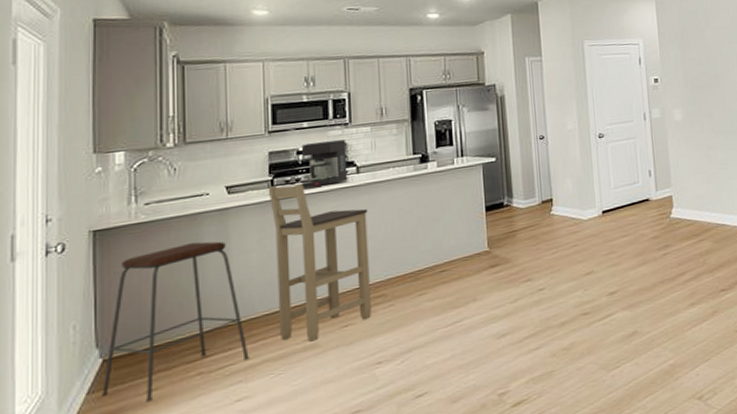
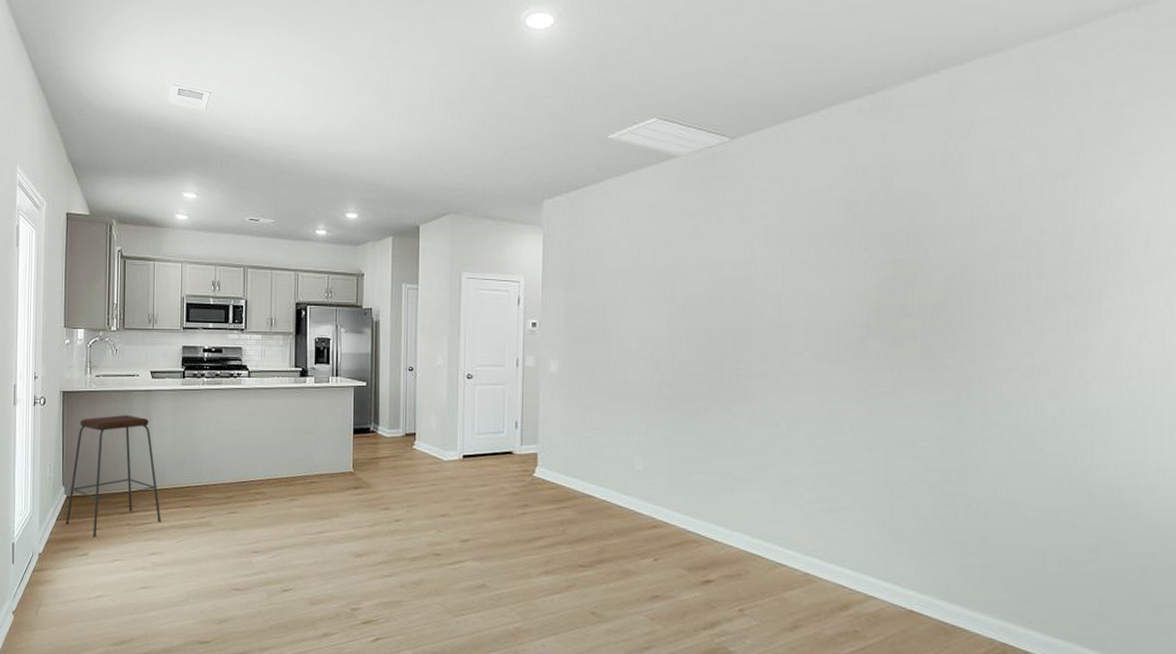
bar stool: present [268,183,372,342] -> none [180,376,255,520]
coffee maker: present [300,139,348,190] -> none [204,343,242,385]

